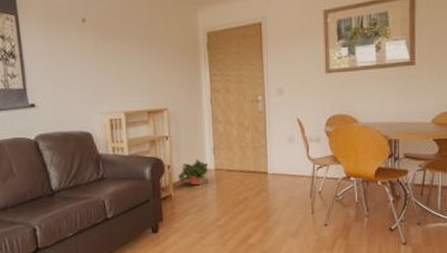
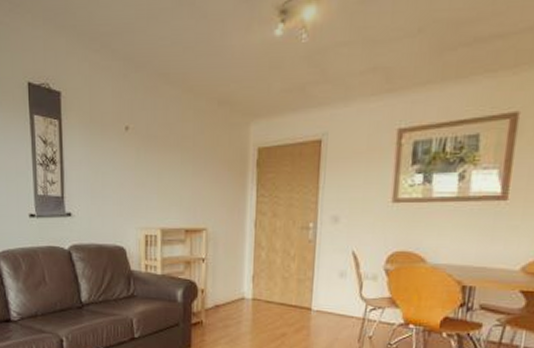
potted plant: present [178,159,208,186] -> none [211,285,245,315]

